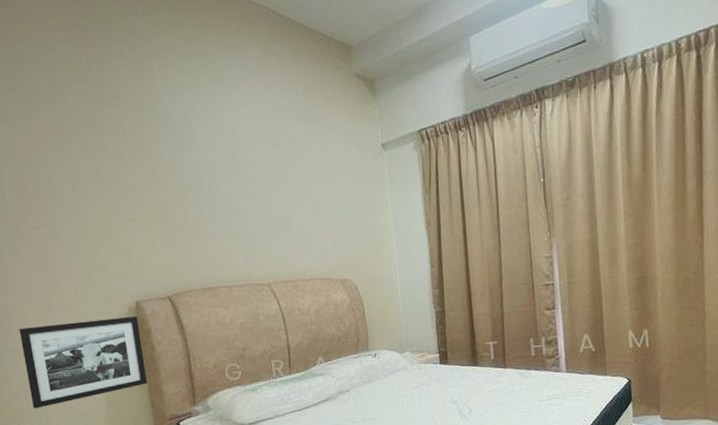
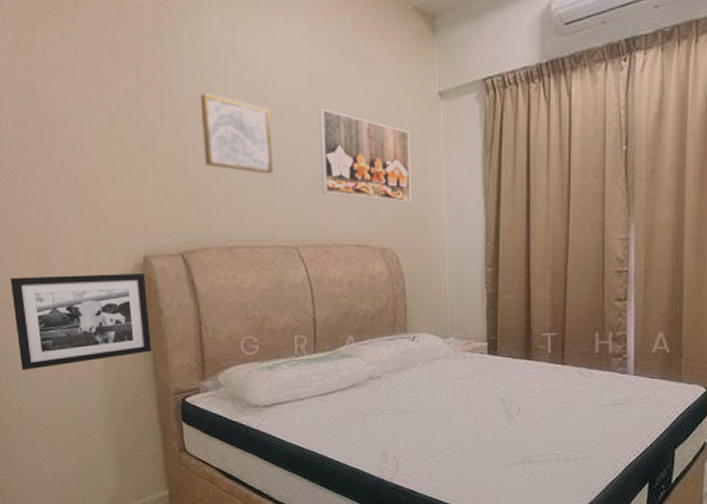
wall art: none [177,158,245,224] -> present [200,93,274,174]
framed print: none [279,164,365,240] -> present [318,109,411,203]

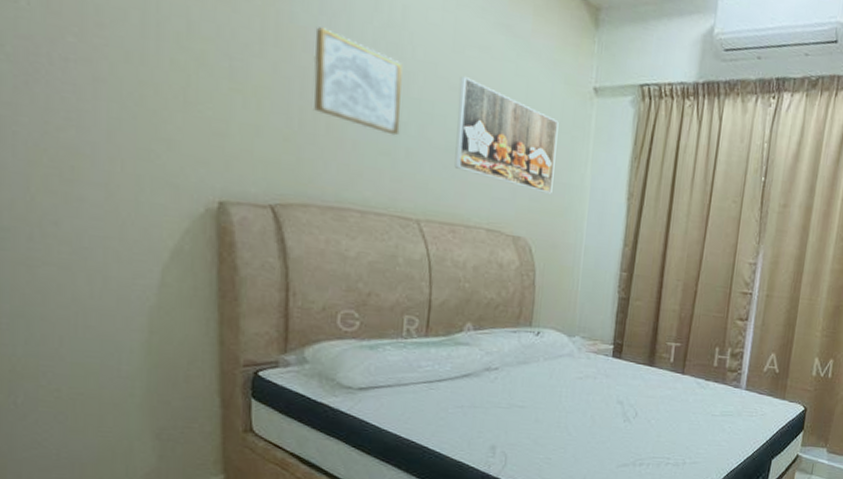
picture frame: present [10,274,152,370] -> none [13,199,219,318]

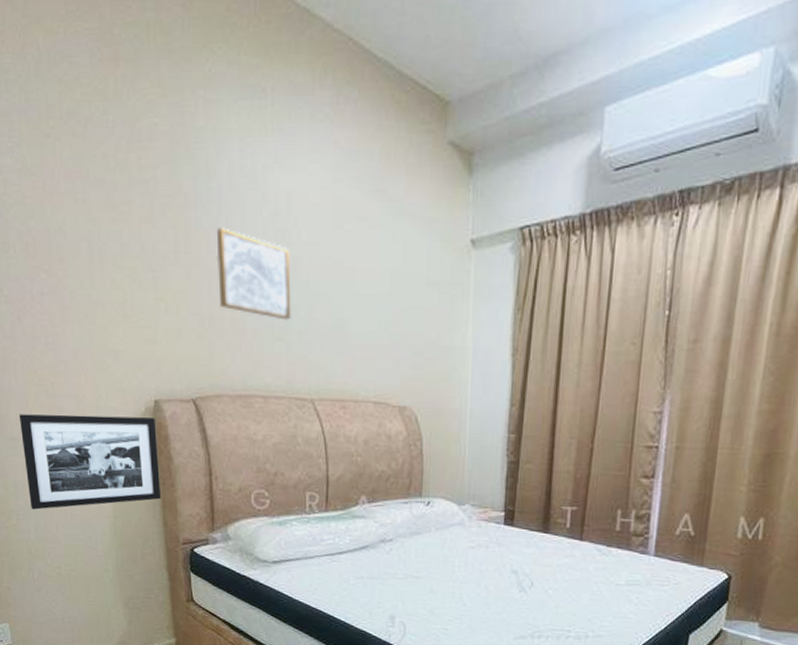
picture frame: none [13,199,219,318] -> present [19,414,162,510]
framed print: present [454,76,559,194] -> none [340,252,437,359]

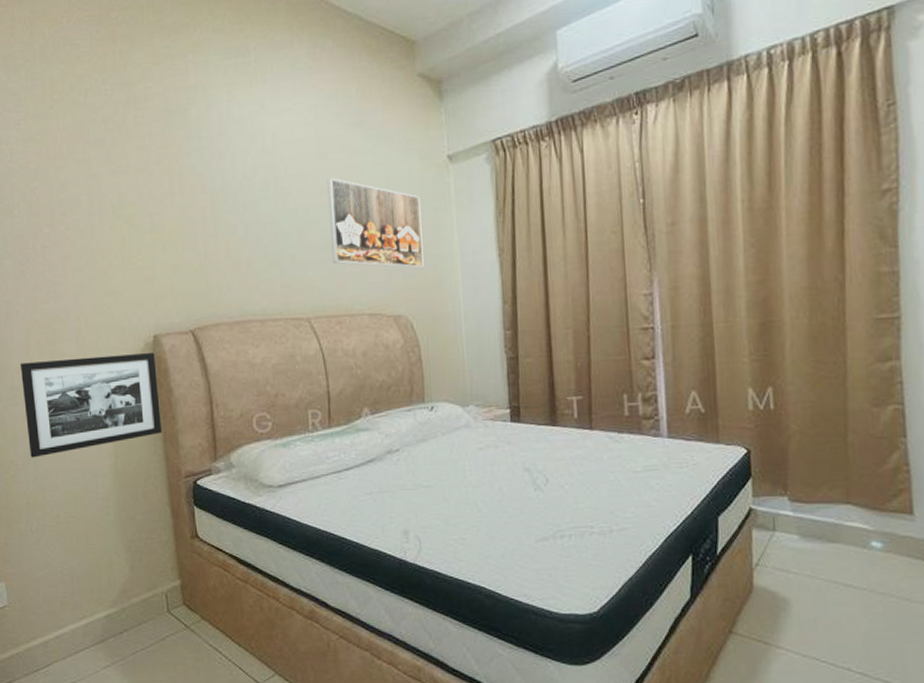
wall art: present [216,228,291,320] -> none [208,169,283,247]
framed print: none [340,252,437,359] -> present [327,178,424,268]

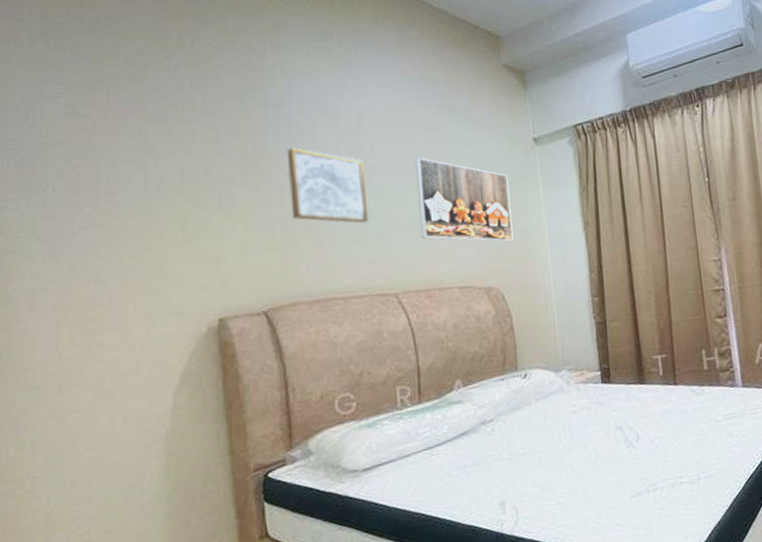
picture frame: present [20,353,163,458] -> none [45,337,228,467]
wall art: none [208,169,283,247] -> present [286,148,369,224]

